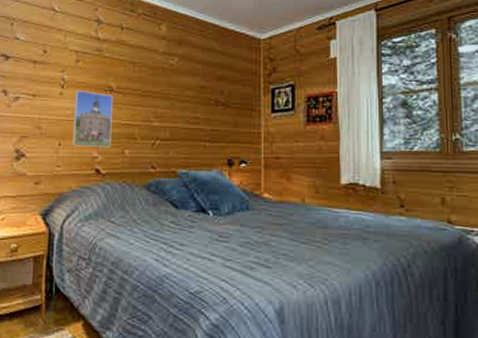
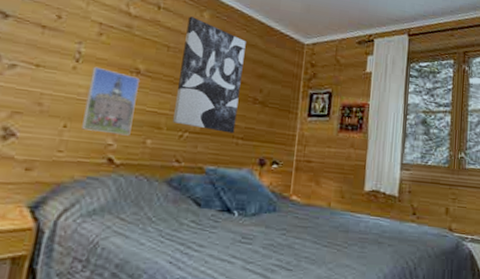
wall art: none [145,31,203,137] -> present [173,16,246,134]

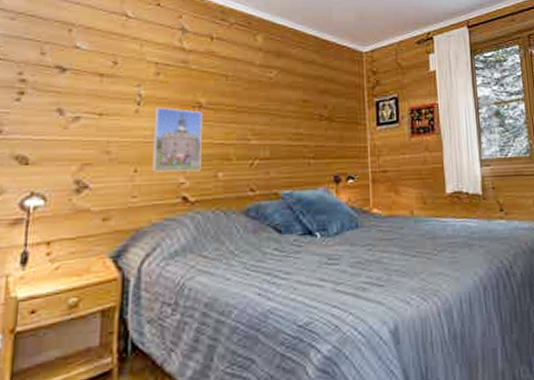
wall art: present [173,16,246,134] -> none [242,42,305,154]

